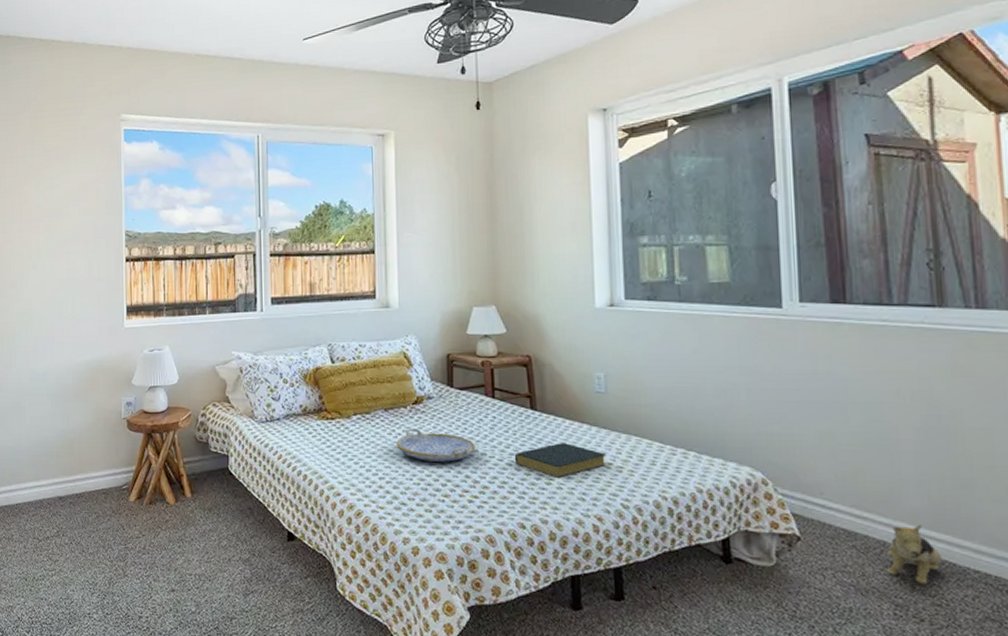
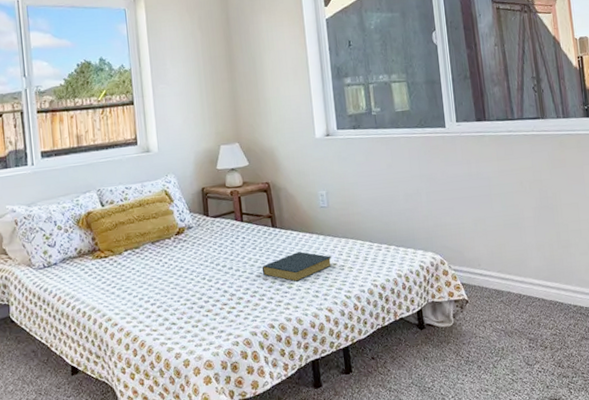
serving tray: present [396,427,475,462] -> none [164,255,230,284]
plush toy: present [886,524,942,585] -> none [522,278,555,322]

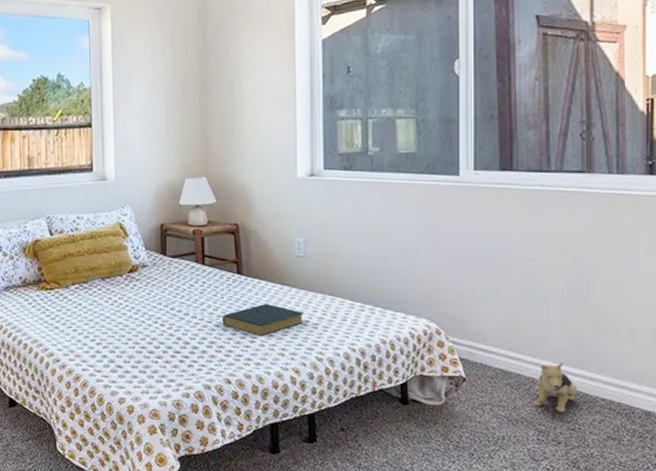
plush toy: none [522,278,555,322] -> present [533,362,577,413]

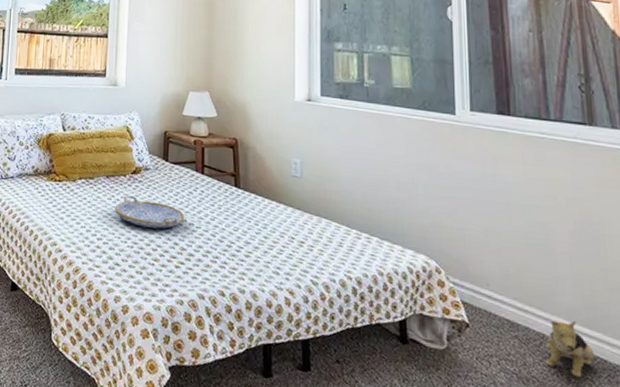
serving tray: none [113,295,186,326] -> present [115,195,184,229]
hardback book: present [222,304,304,337] -> none [218,219,299,253]

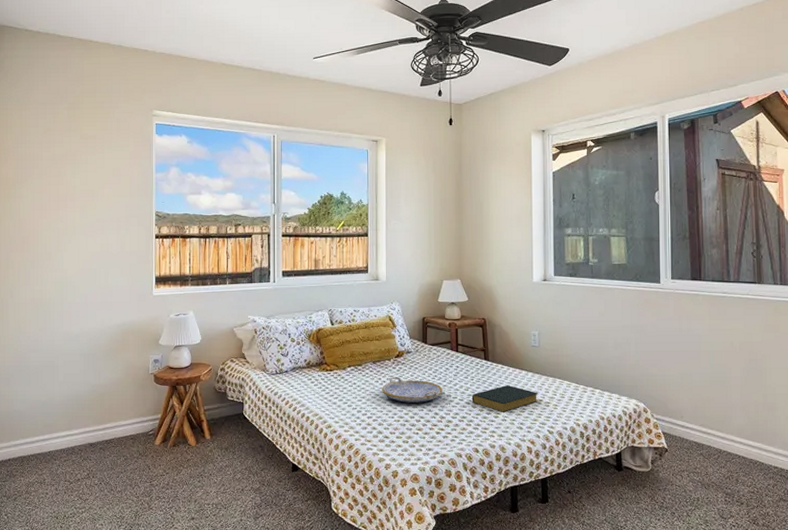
hardback book: none [218,219,299,253] -> present [471,385,538,413]
plush toy: present [545,320,594,378] -> none [721,436,755,478]

